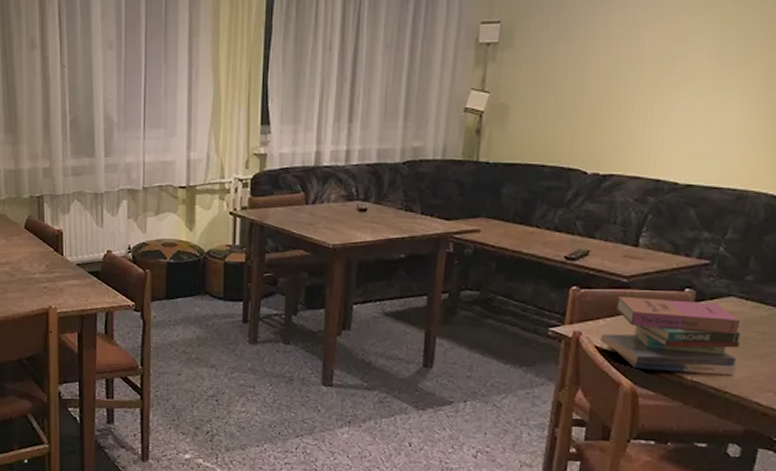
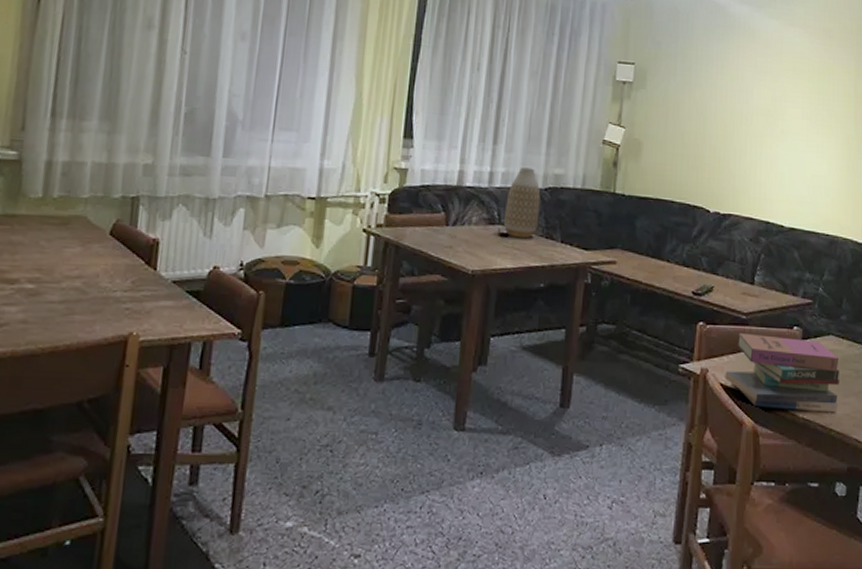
vase: none [362,143,399,212] -> present [504,167,541,238]

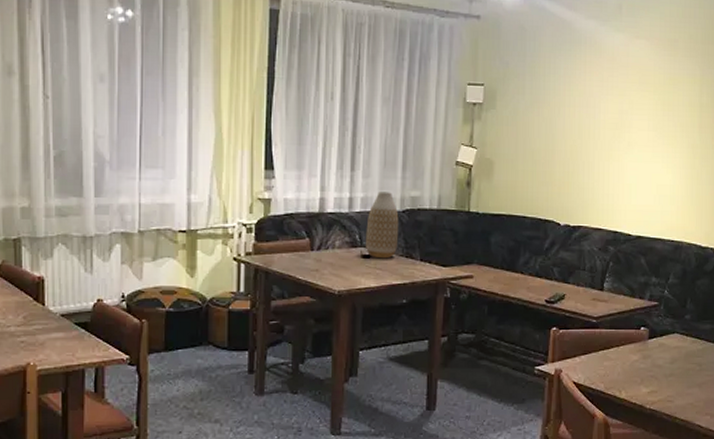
books: present [725,332,839,413] -> none [577,335,683,403]

